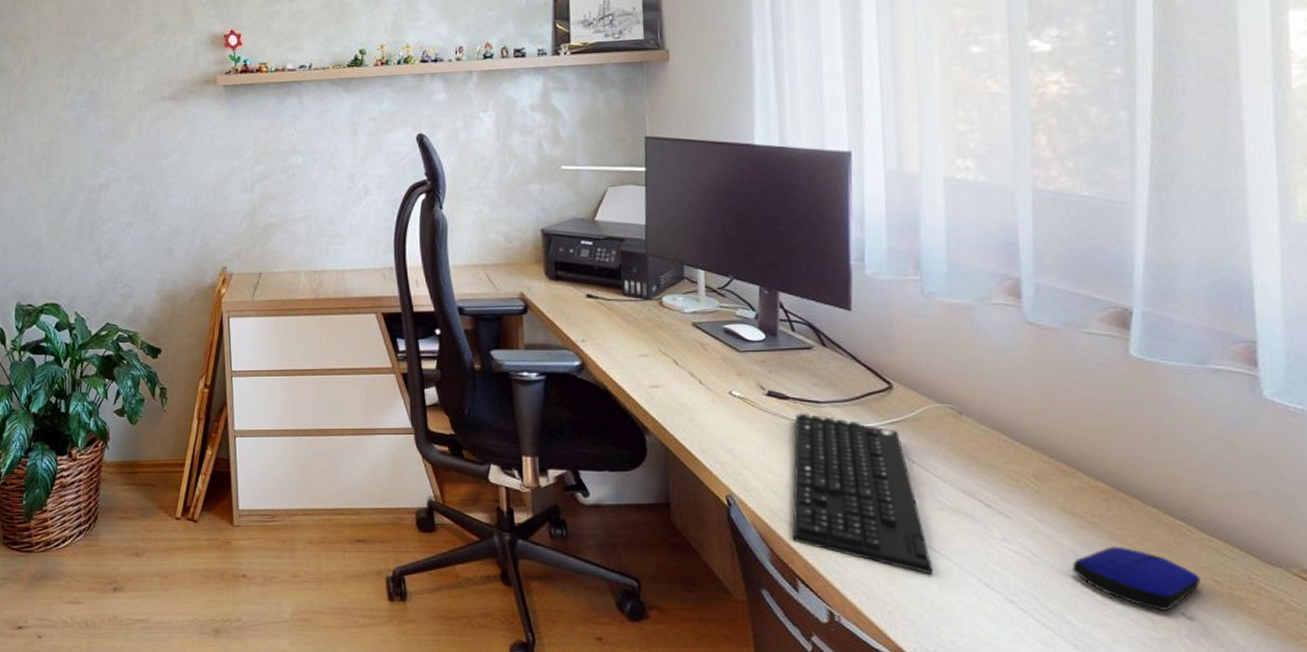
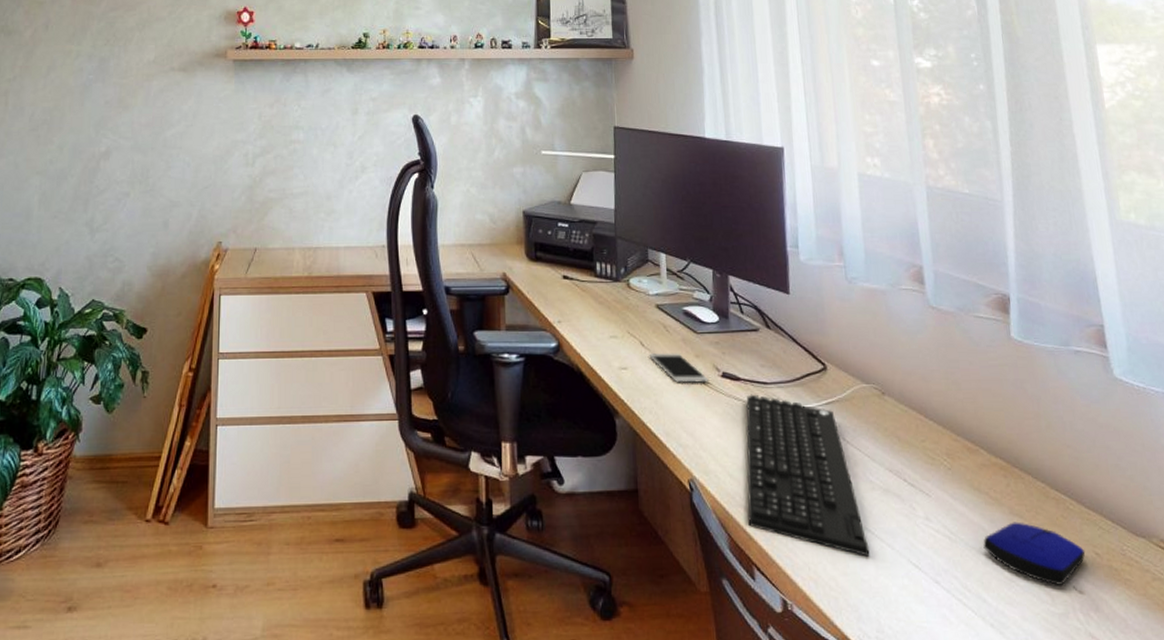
smartphone: none [683,370,753,402] -> present [649,352,709,383]

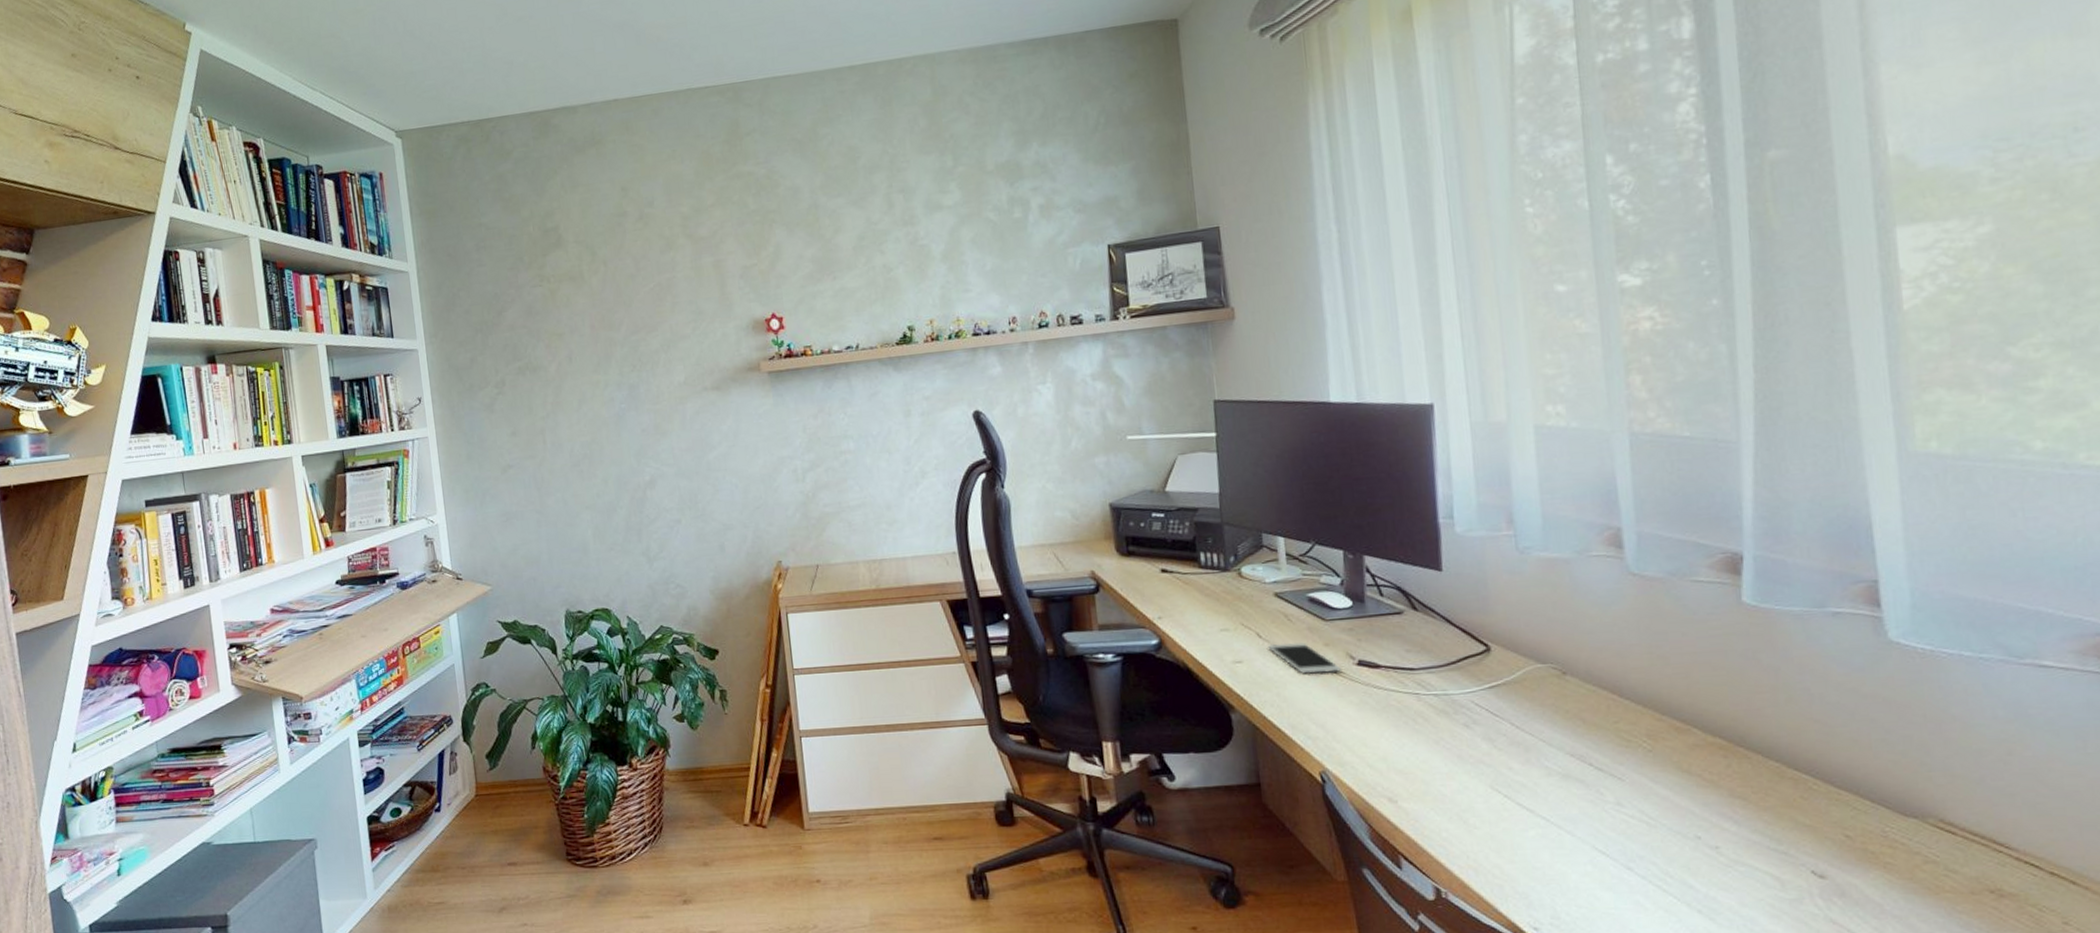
keyboard: present [746,394,870,557] -> none [1388,681,1544,844]
computer mouse: present [983,522,1085,585] -> none [1692,804,1831,870]

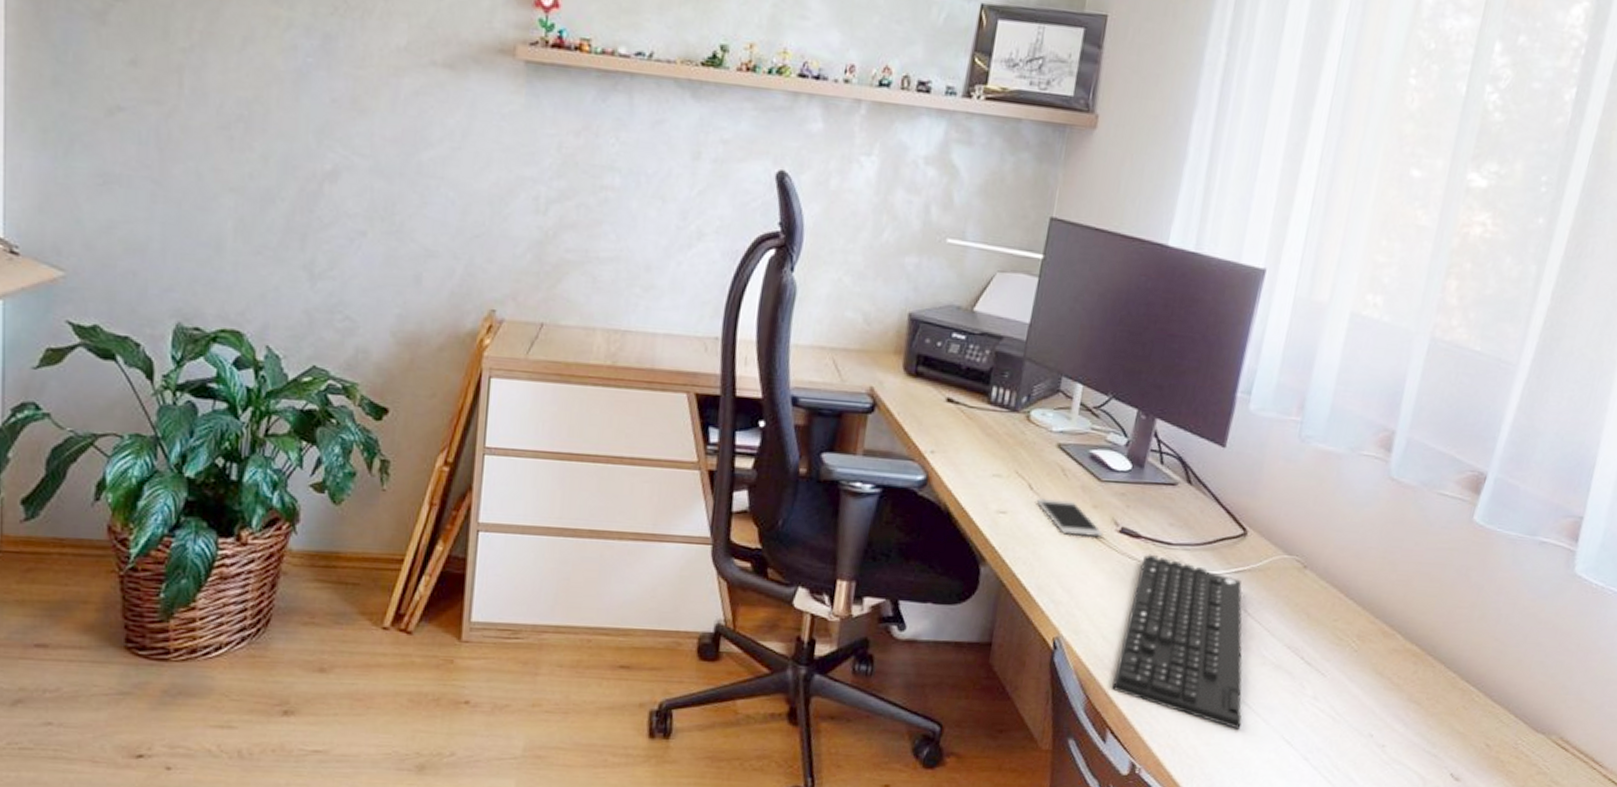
keyboard: none [1388,681,1544,844] -> present [1112,554,1243,729]

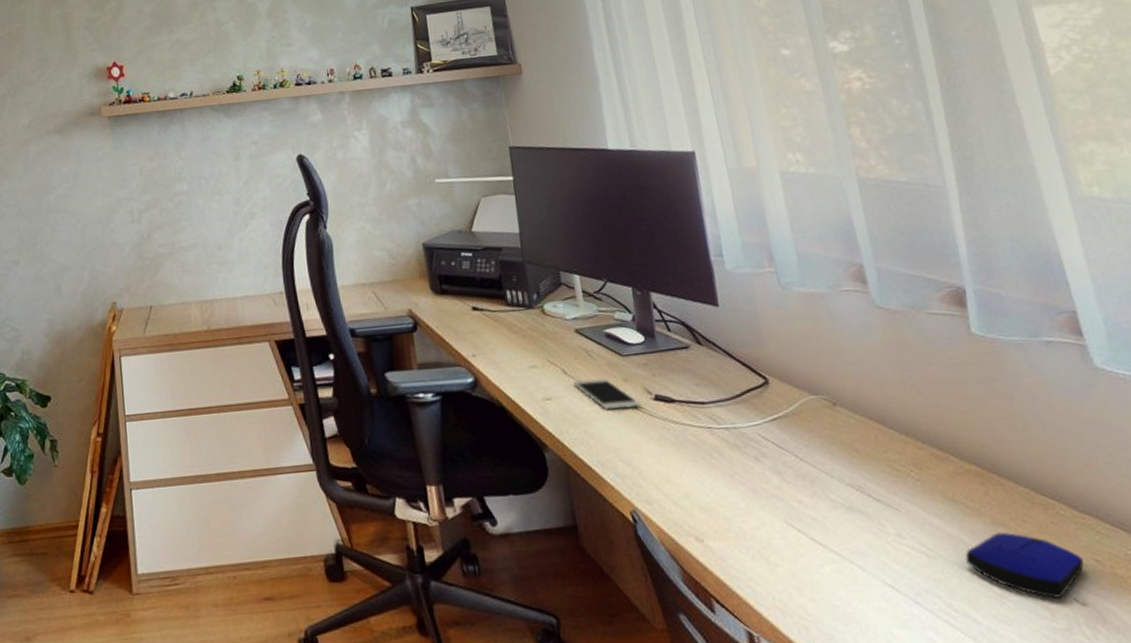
keyboard: present [1112,554,1243,729] -> none [684,415,839,581]
computer mouse: none [1367,708,1476,771] -> present [965,532,1084,598]

